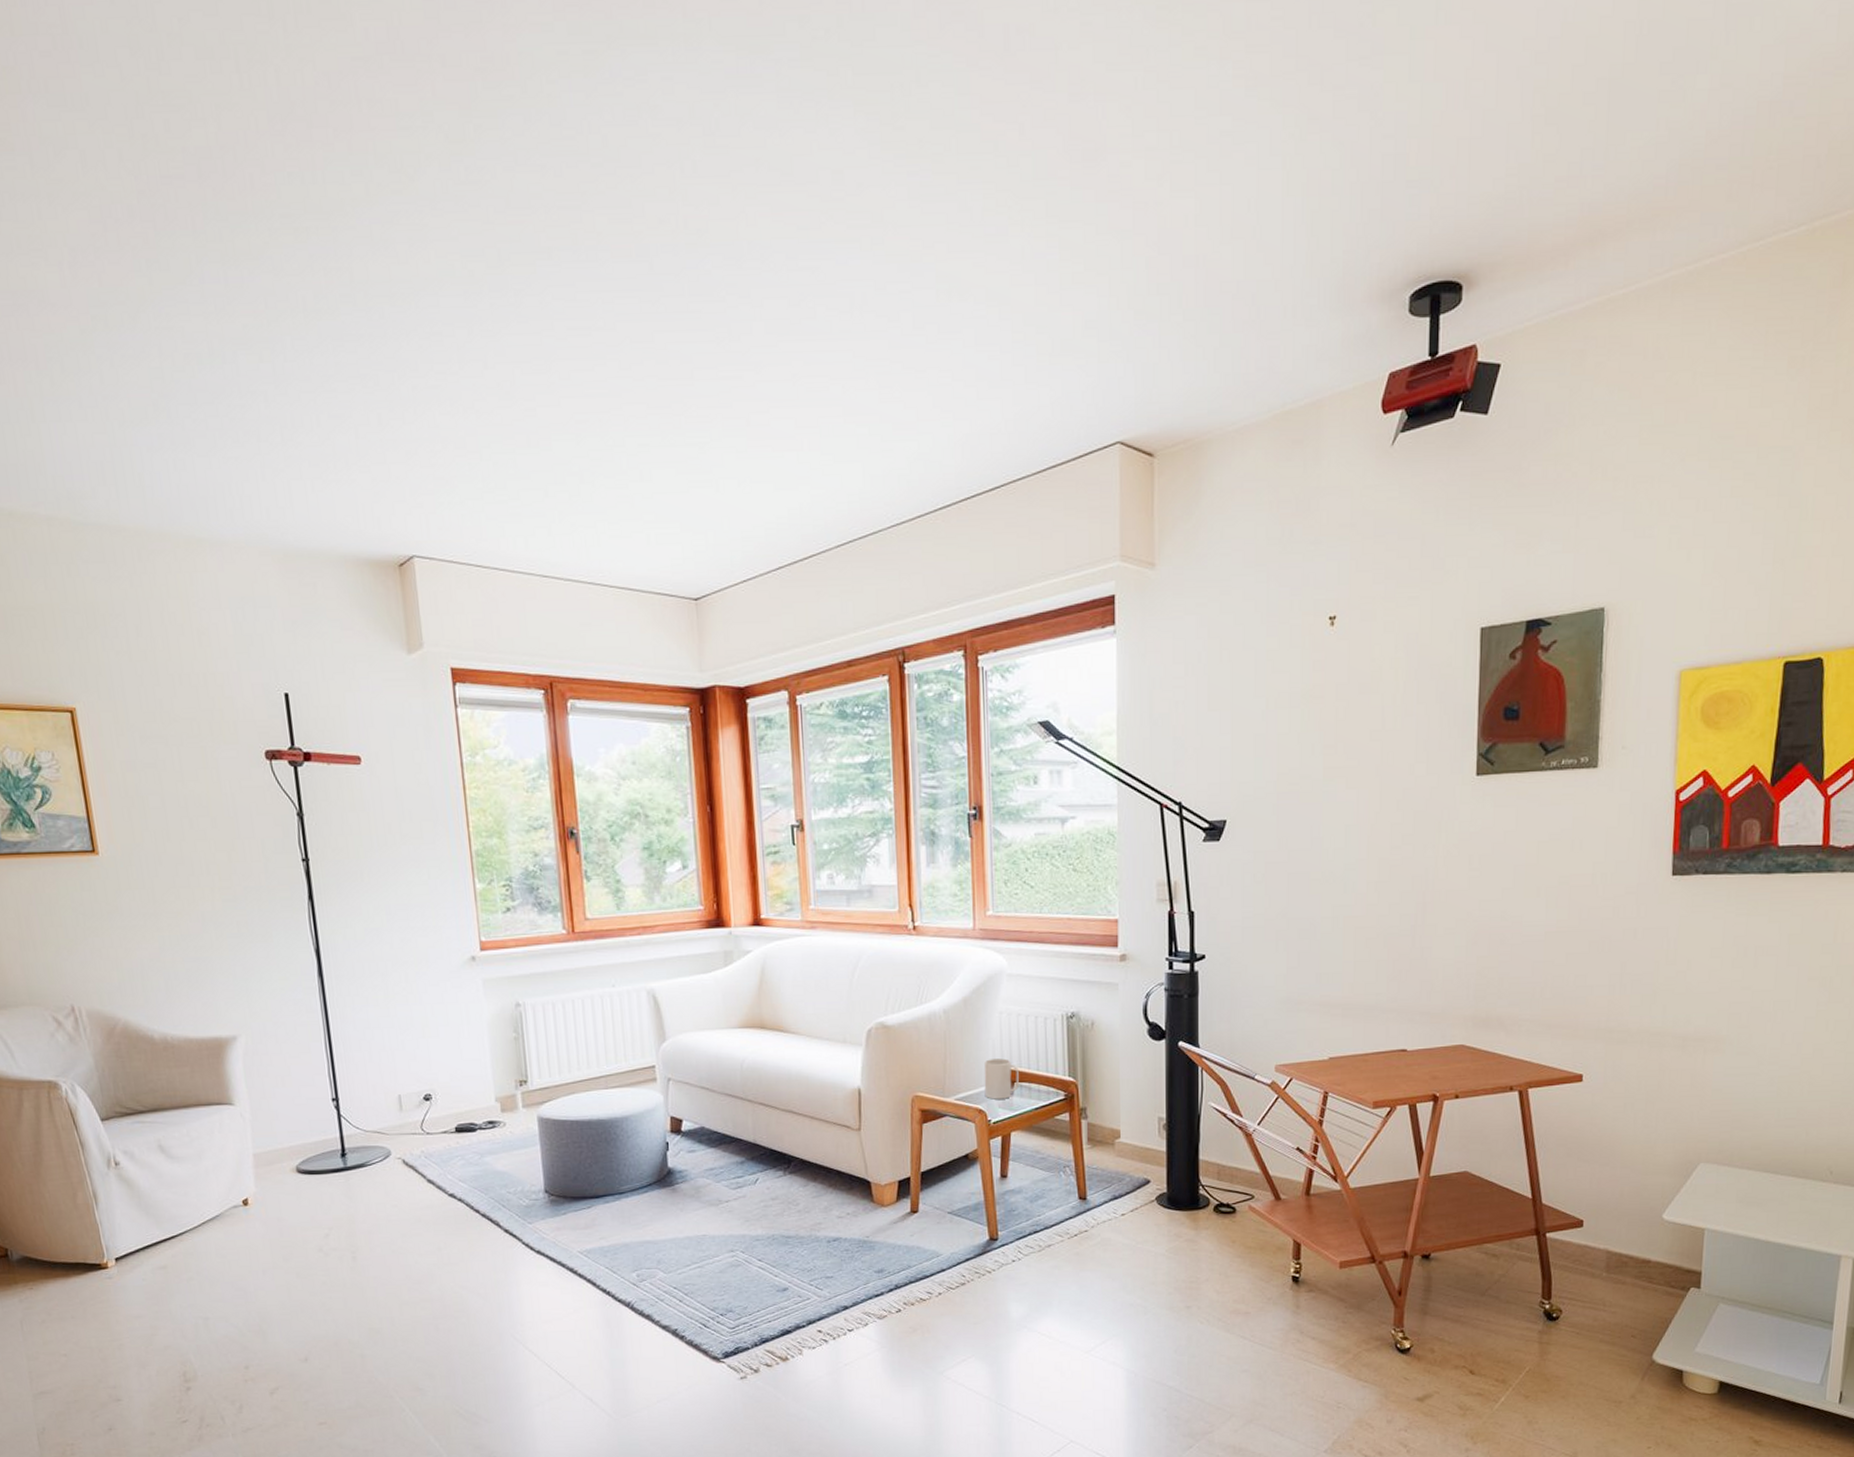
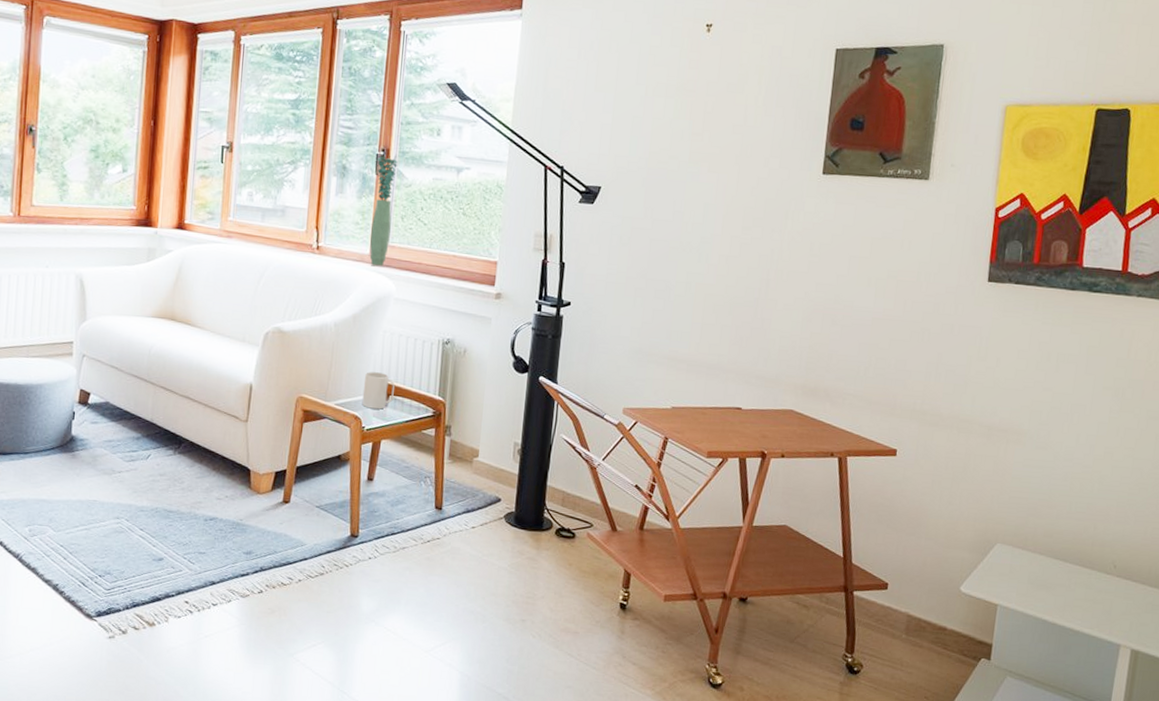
vase: none [968,810,994,940] -> present [369,151,398,266]

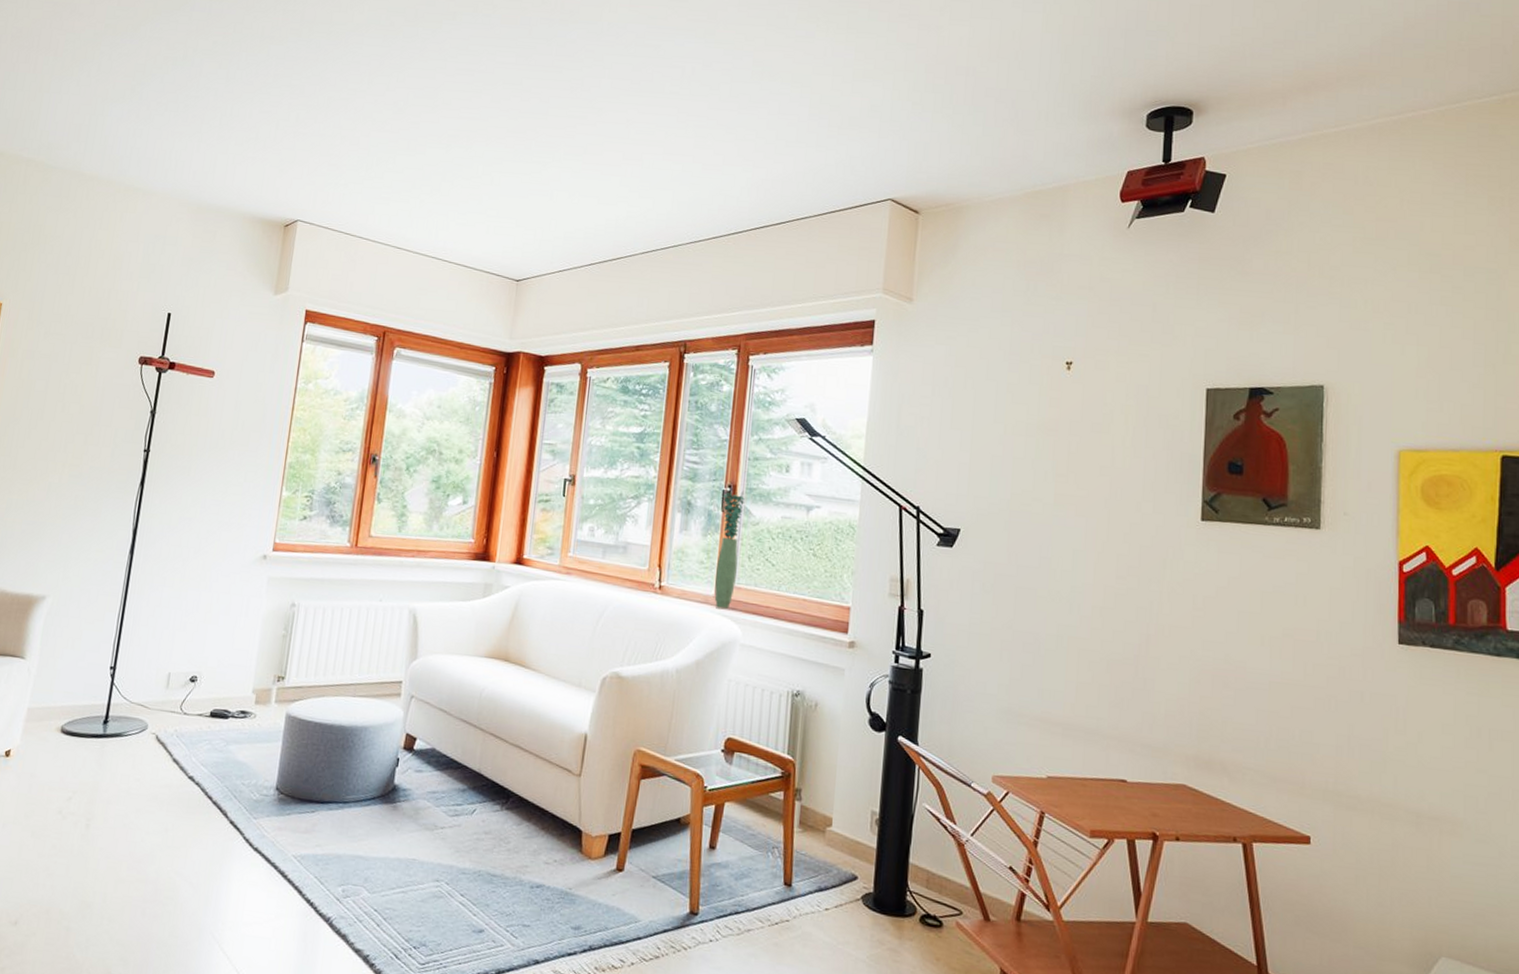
mug: present [362,372,395,410] -> none [704,724,740,768]

